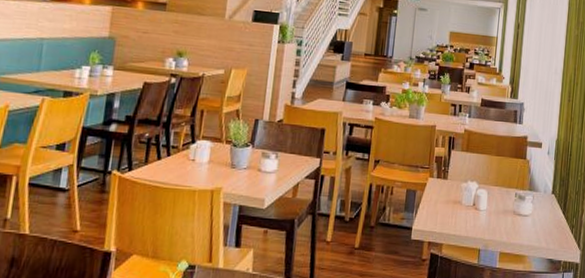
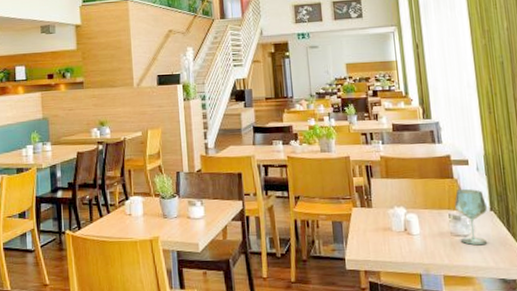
wine glass: none [521,171,550,226] -> present [454,189,488,246]

